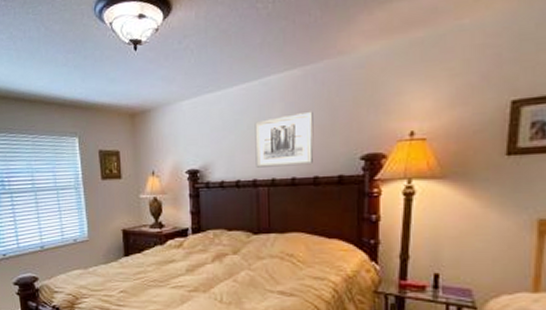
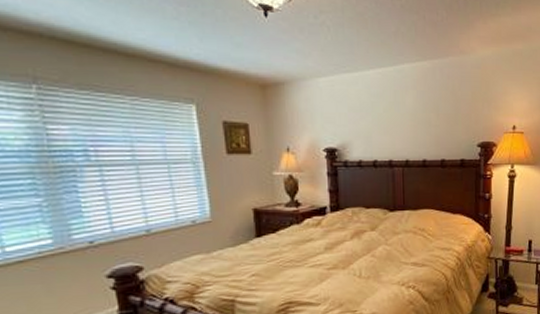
wall art: present [254,111,314,168] -> none [390,101,441,149]

